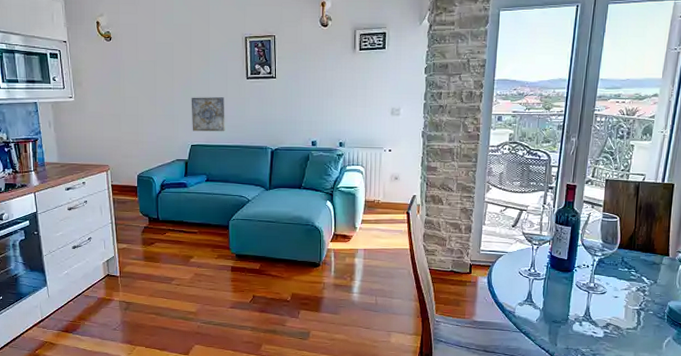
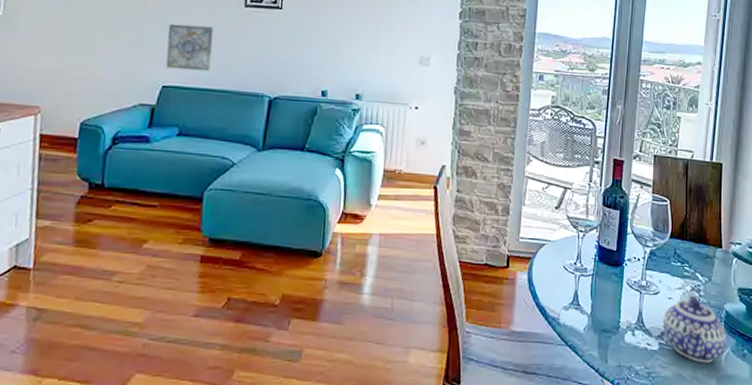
teapot: none [608,295,669,348] -> present [663,295,726,363]

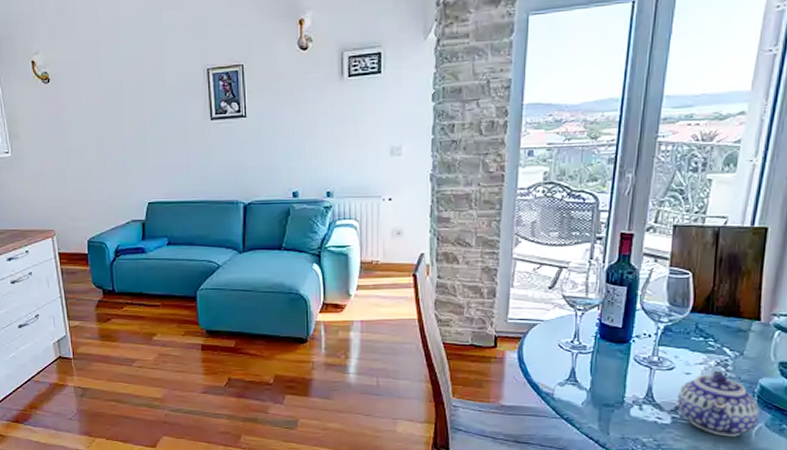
wall art: present [165,23,213,72] -> none [145,143,188,186]

